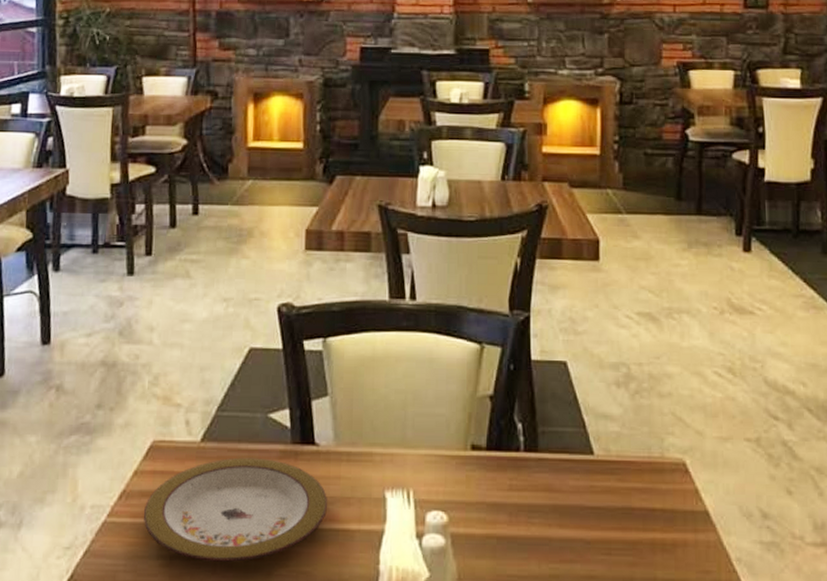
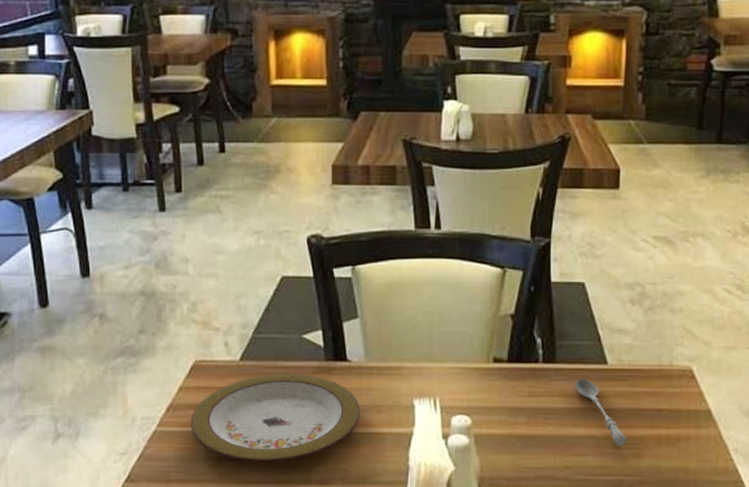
soupspoon: none [560,470,618,553] -> present [575,378,627,447]

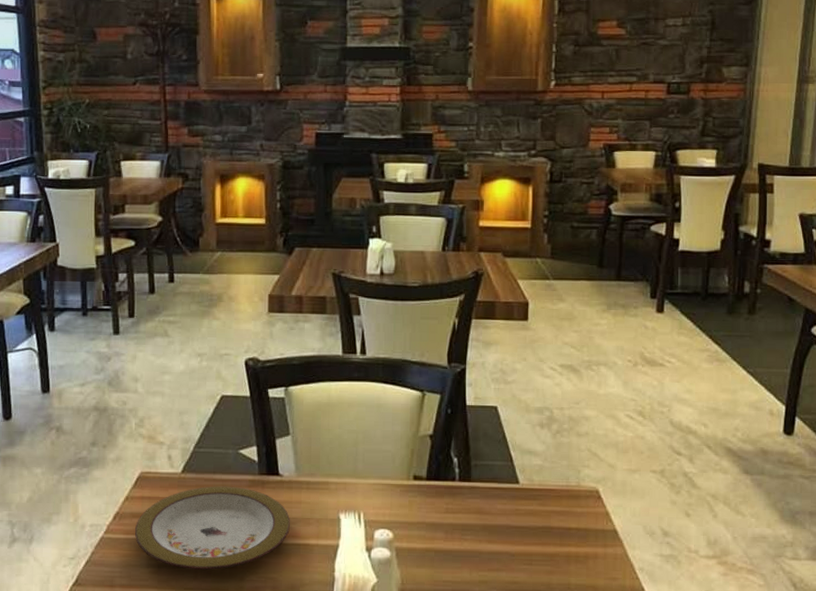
soupspoon: present [575,378,627,447] -> none [490,496,538,564]

